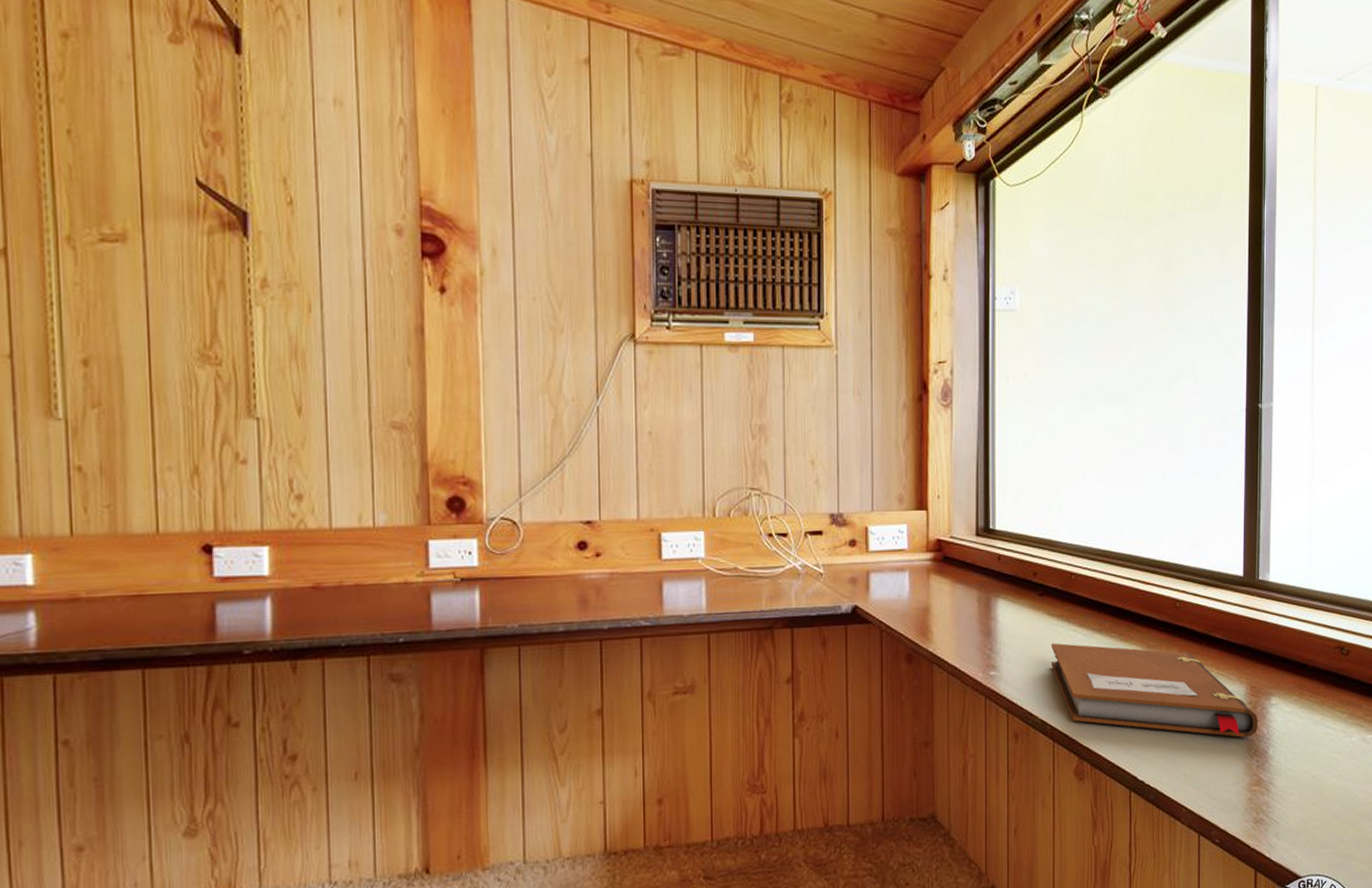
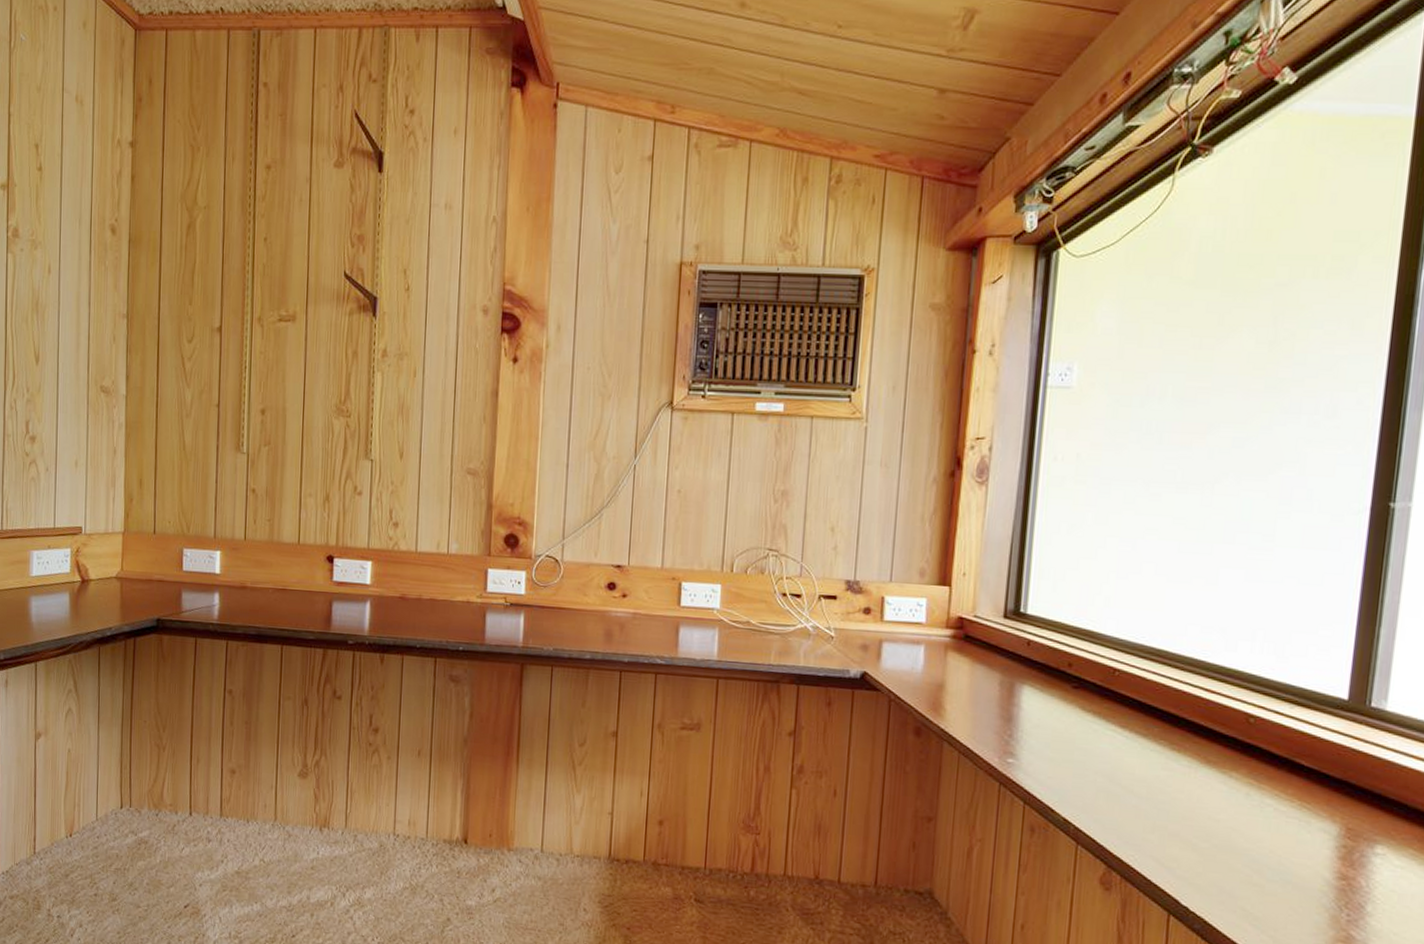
notebook: present [1051,642,1258,738] -> none [1081,739,1354,886]

